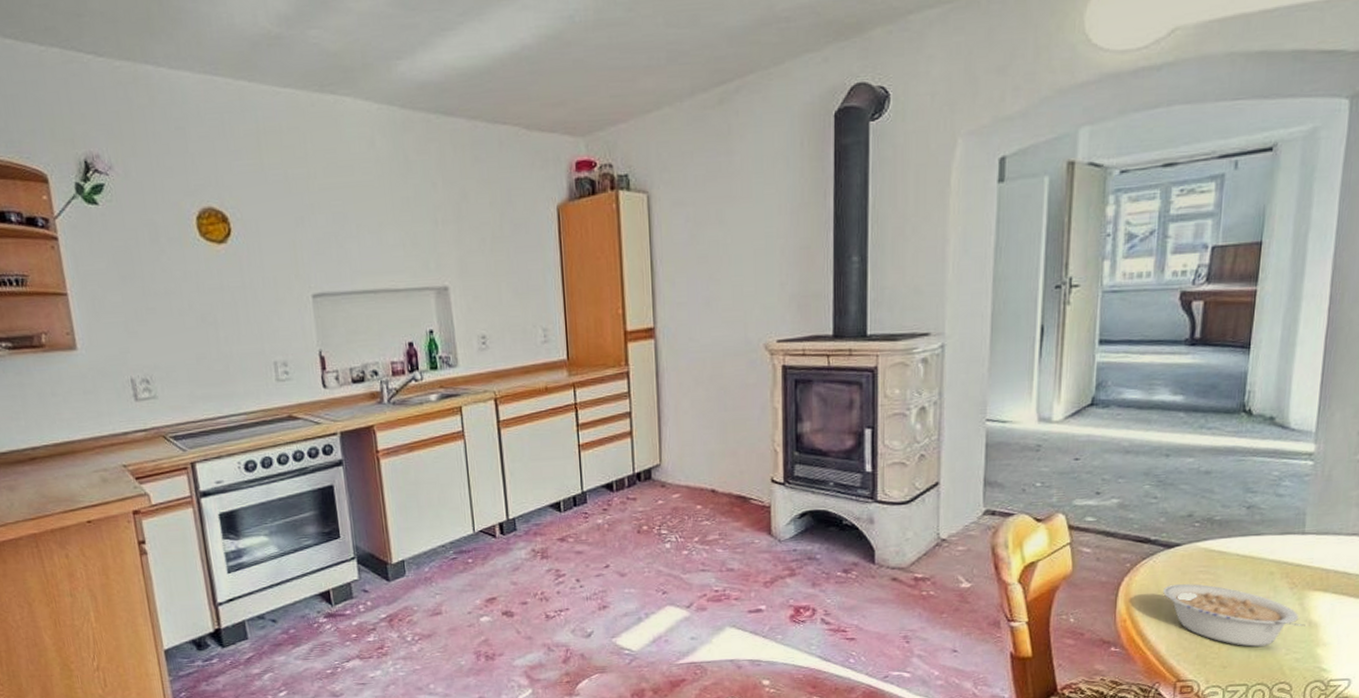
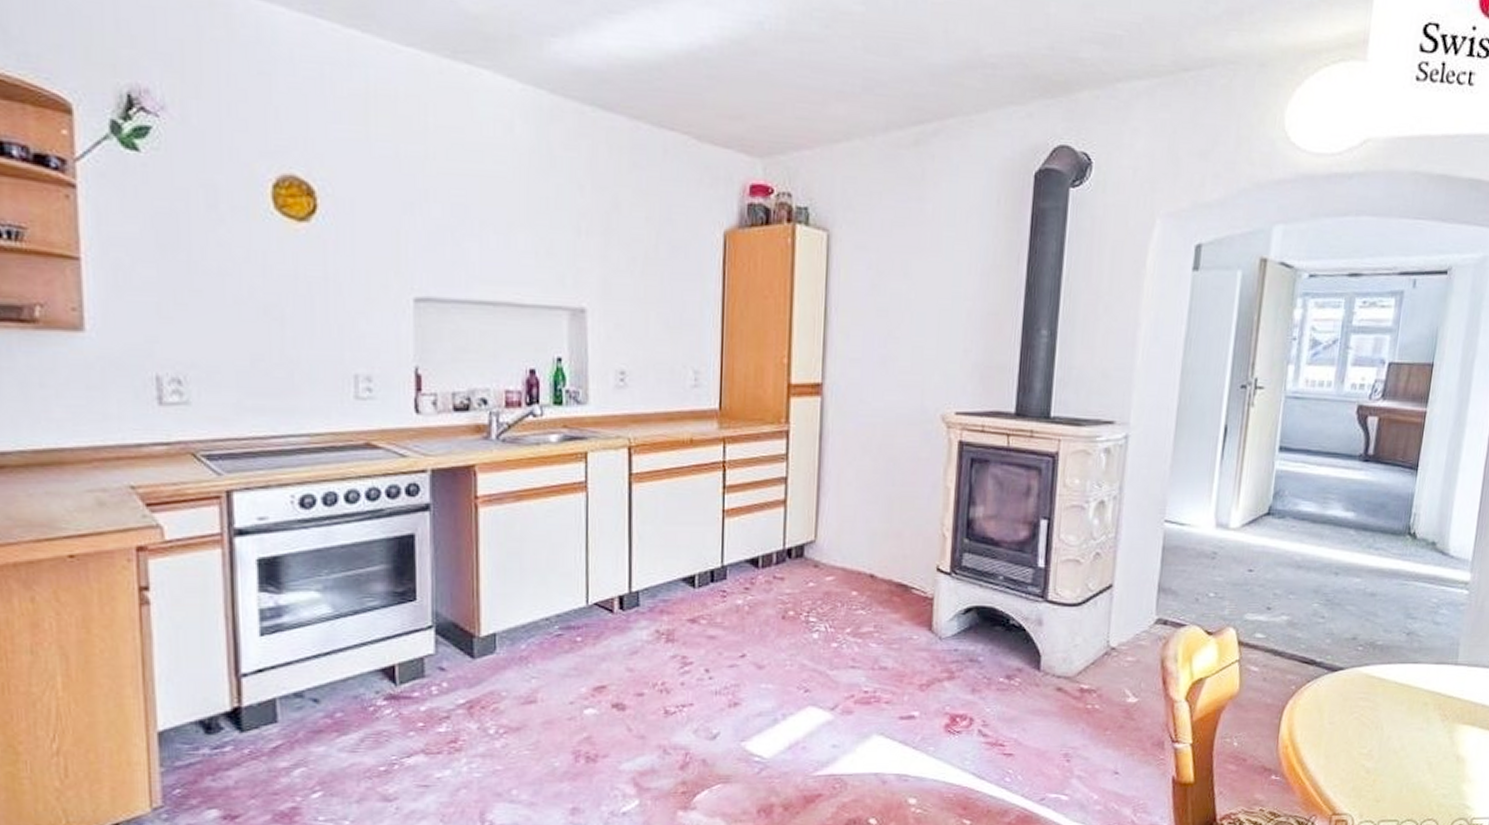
legume: present [1163,584,1306,647] -> none [1325,711,1454,780]

